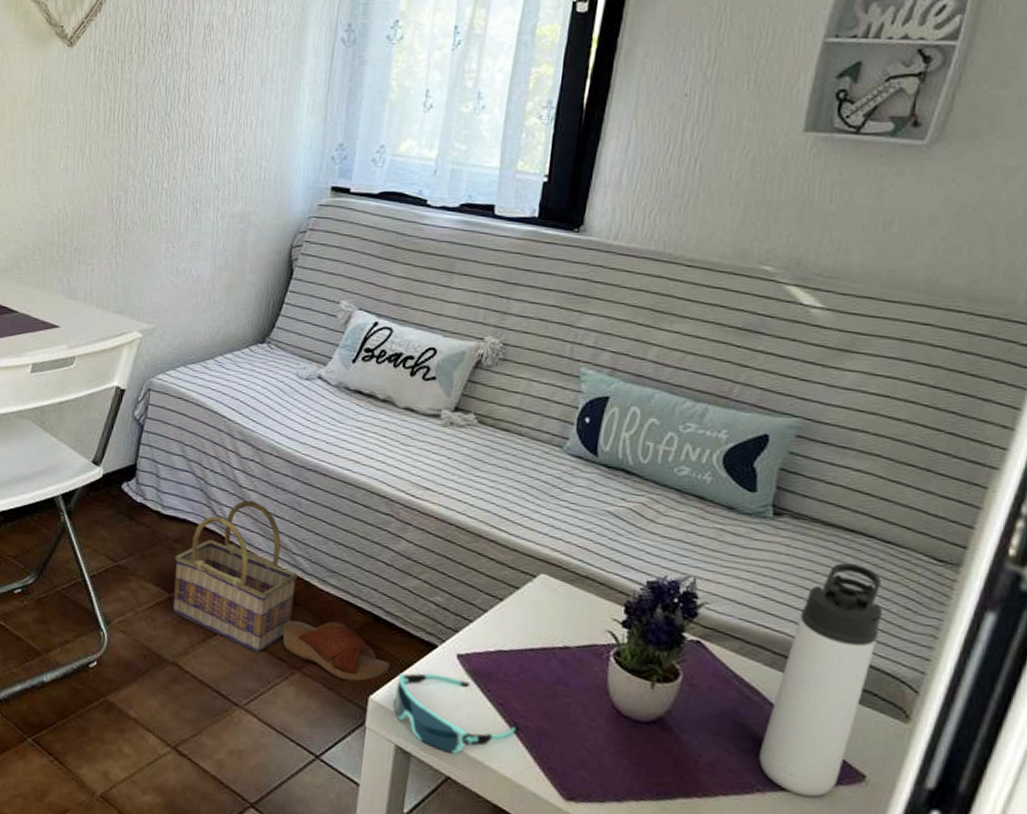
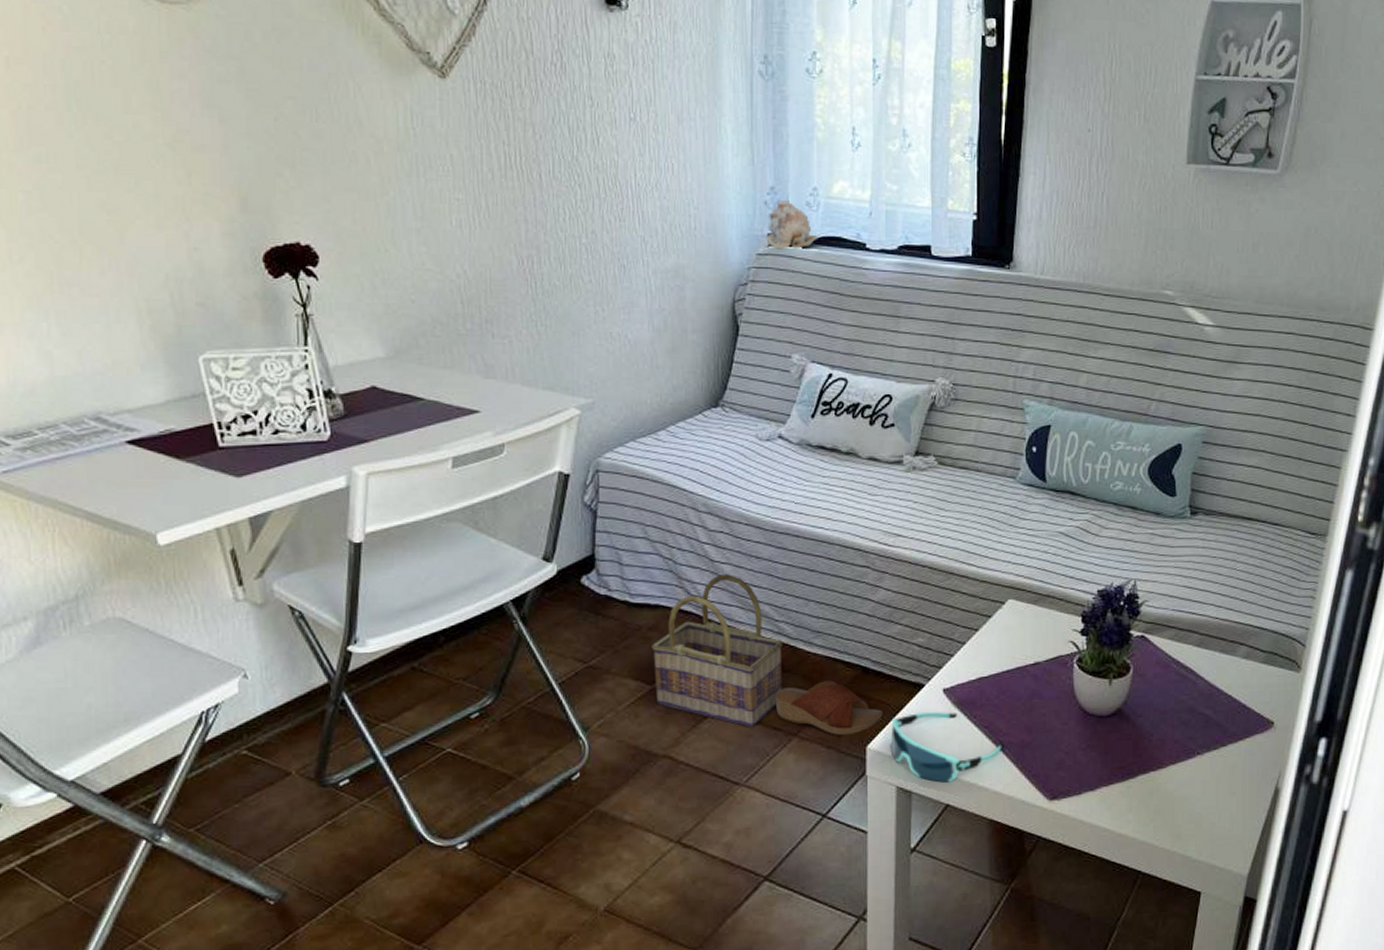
seashell: none [329,155,382,202] -> present [766,199,820,250]
thermos bottle: present [758,562,883,797] -> none [1196,546,1276,750]

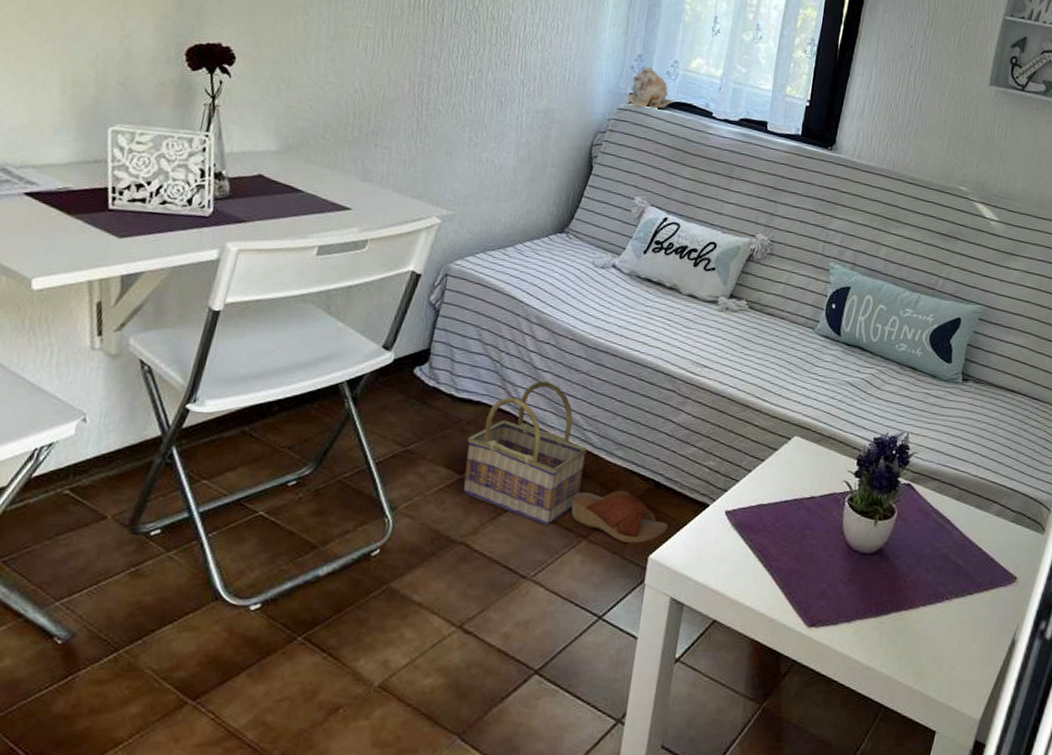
sunglasses: present [890,711,1004,783] -> none [670,530,774,599]

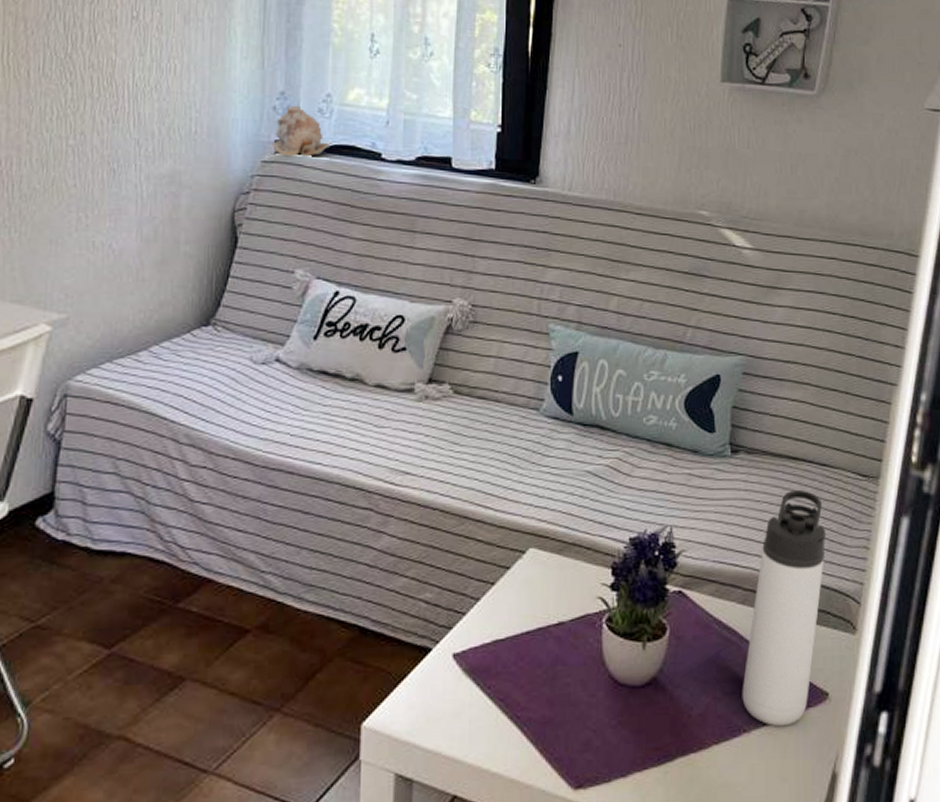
basket: present [463,381,587,526] -> none [113,516,269,701]
sandal: present [571,490,668,544] -> none [255,644,382,712]
thermos bottle: none [948,415,1030,599] -> present [742,489,827,727]

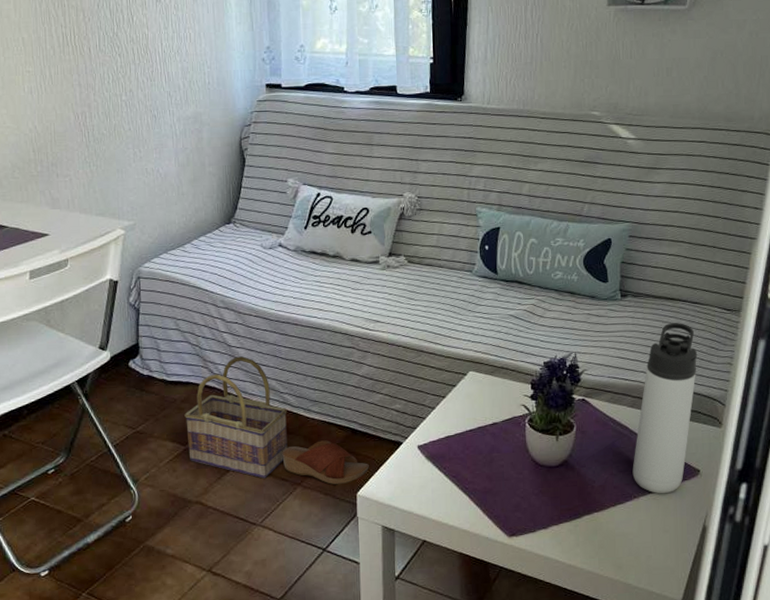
basket: none [113,516,269,701] -> present [184,356,288,479]
sandal: none [255,644,382,712] -> present [282,440,369,485]
seashell: present [273,105,331,158] -> none [264,56,307,96]

